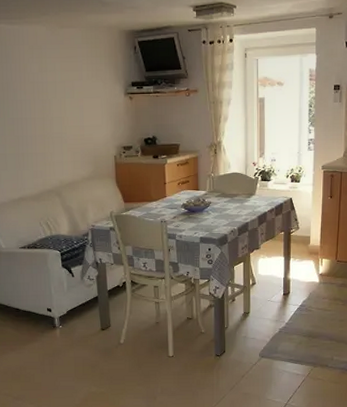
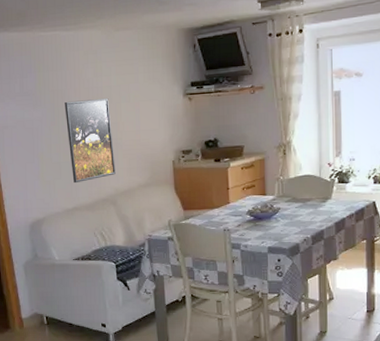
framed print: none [10,93,60,175] -> present [64,98,116,184]

